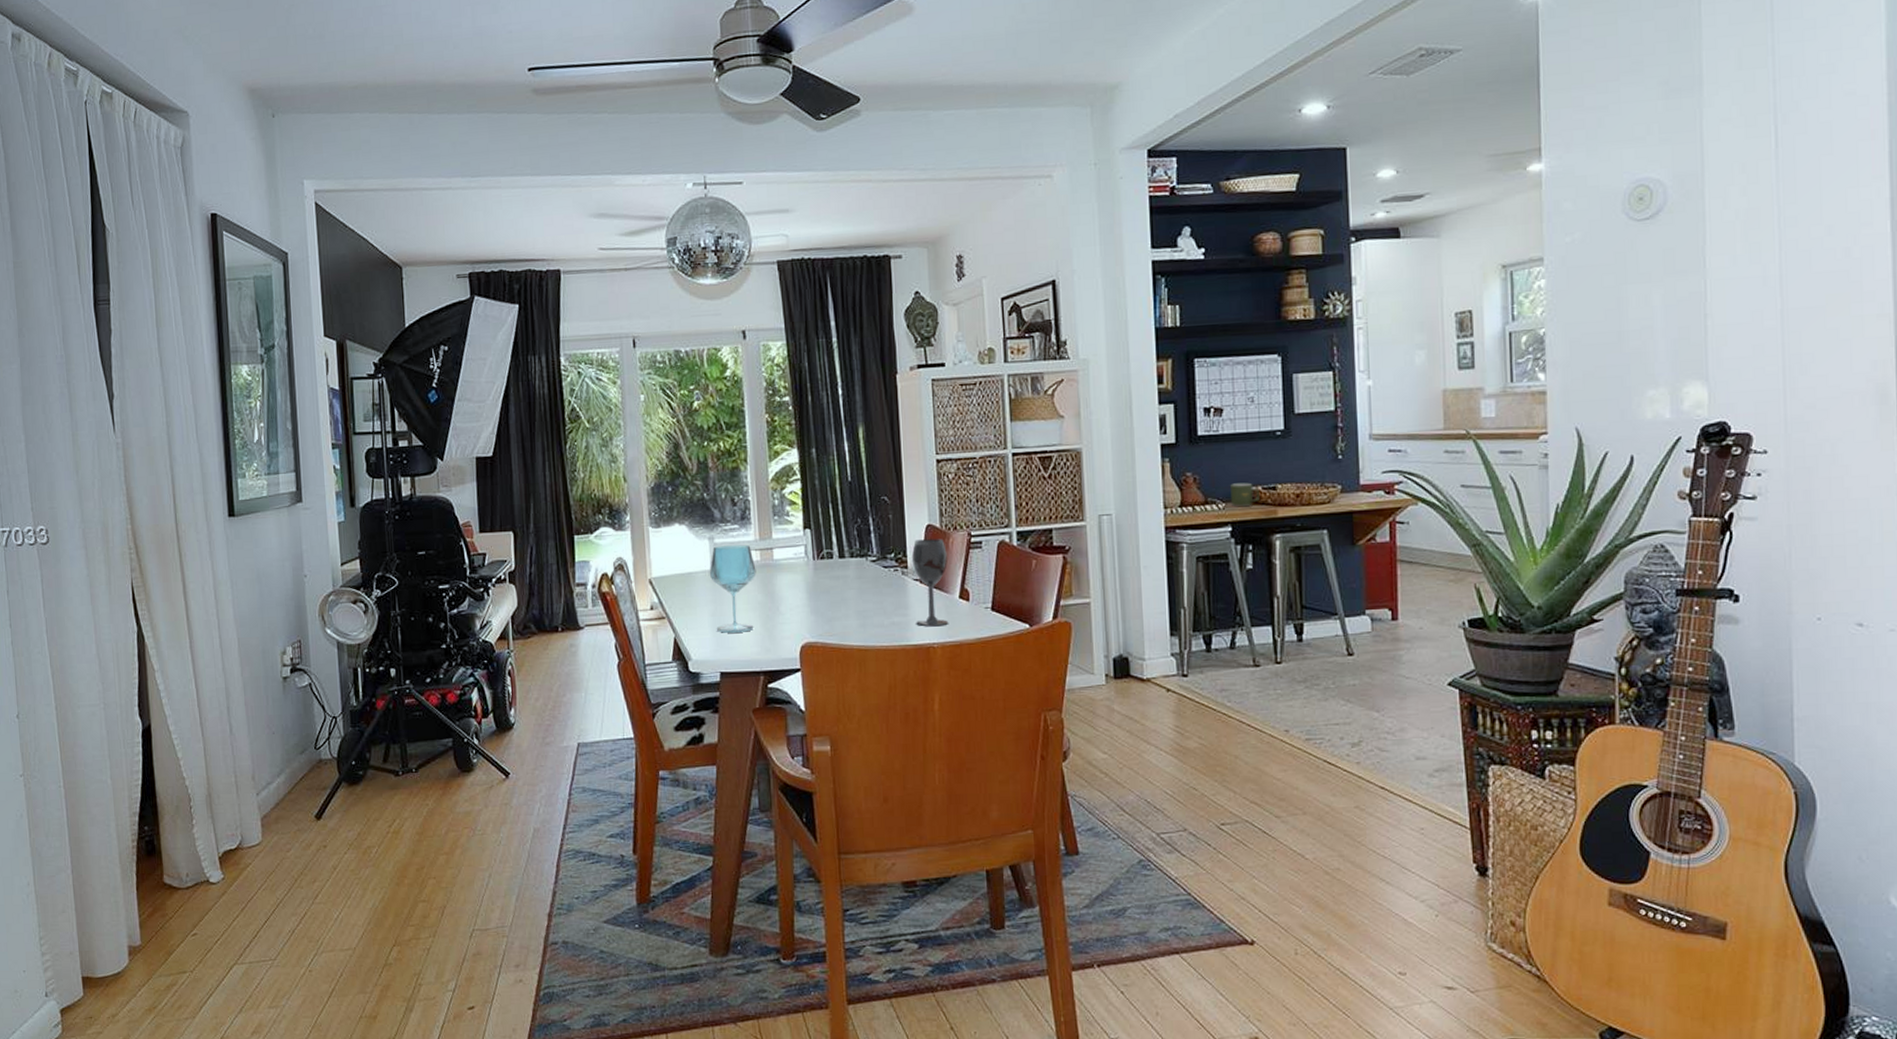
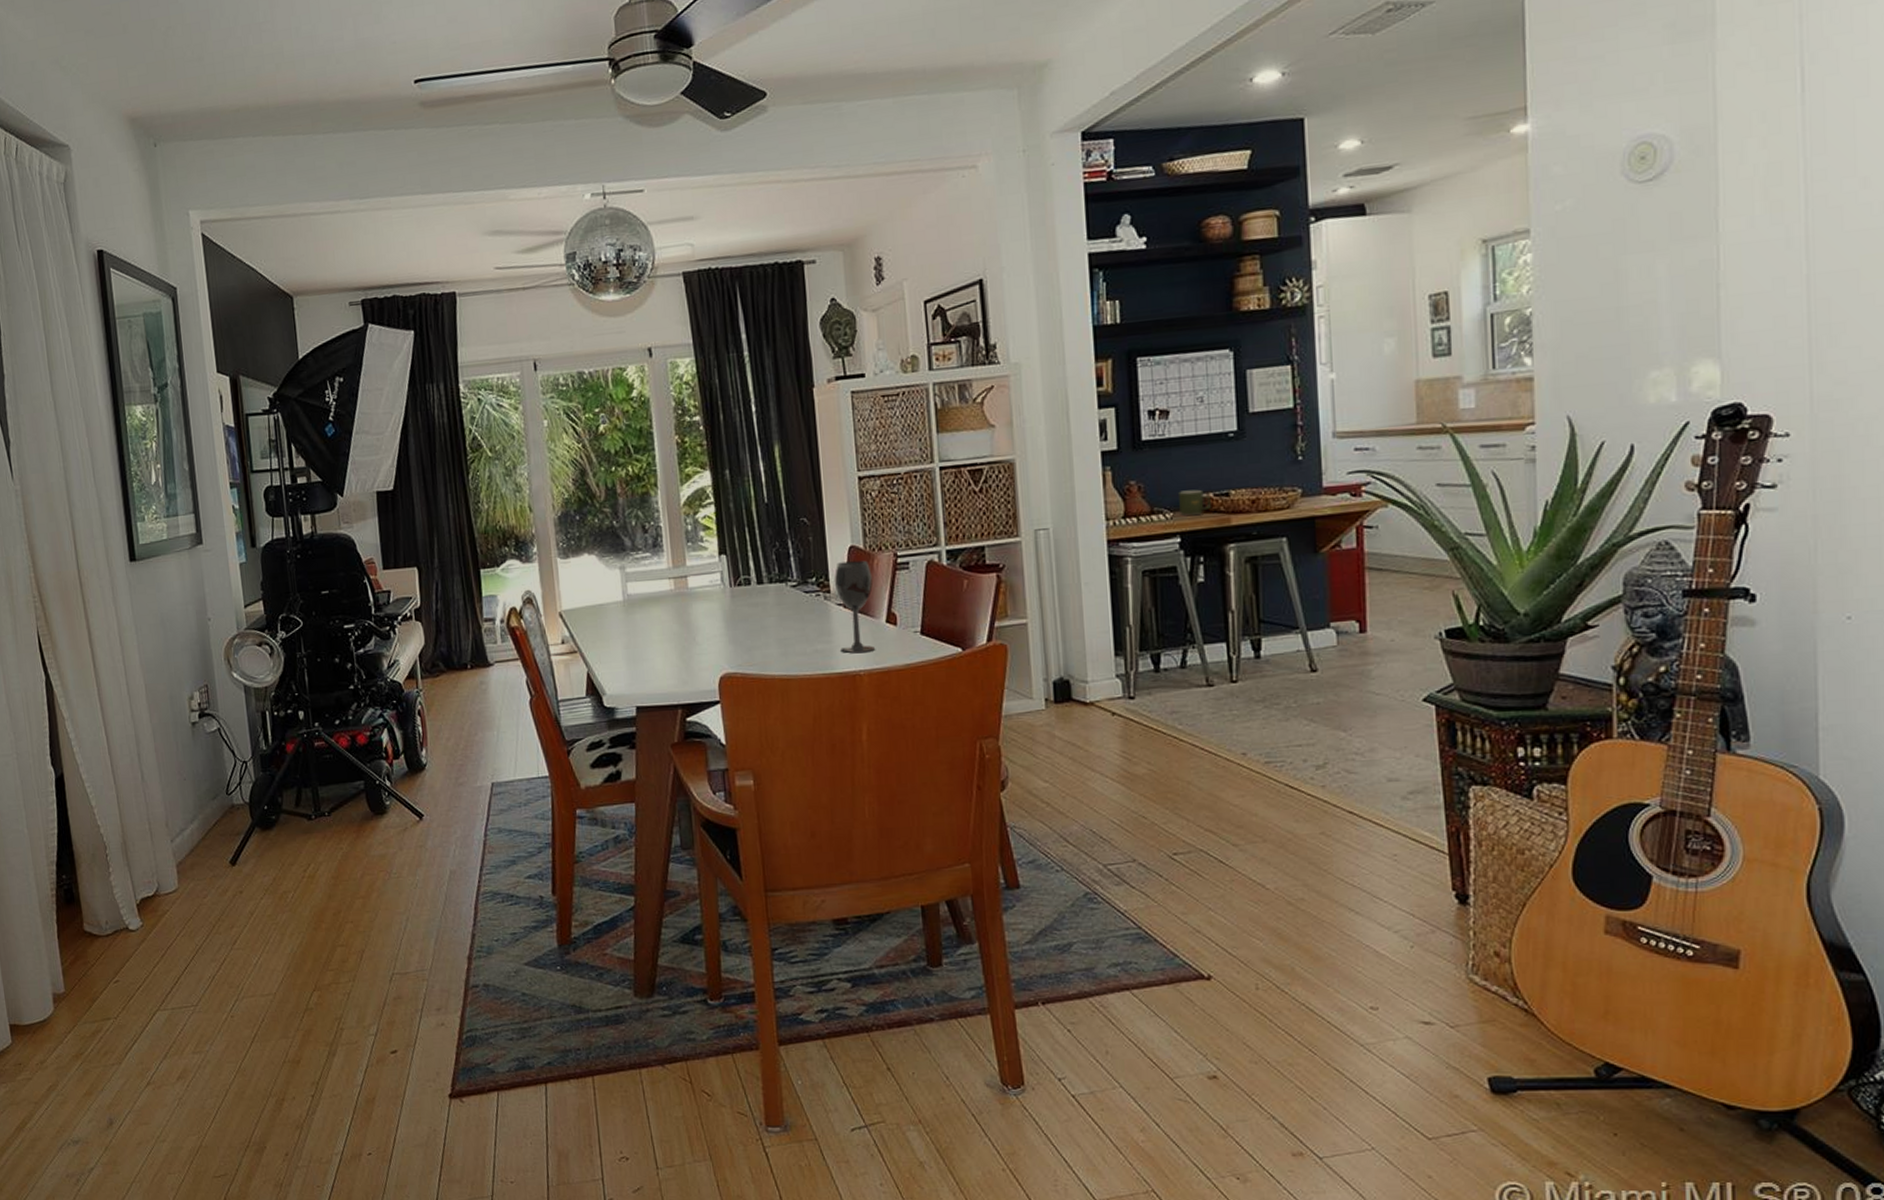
wine glass: present [709,544,757,633] -> none [621,573,671,666]

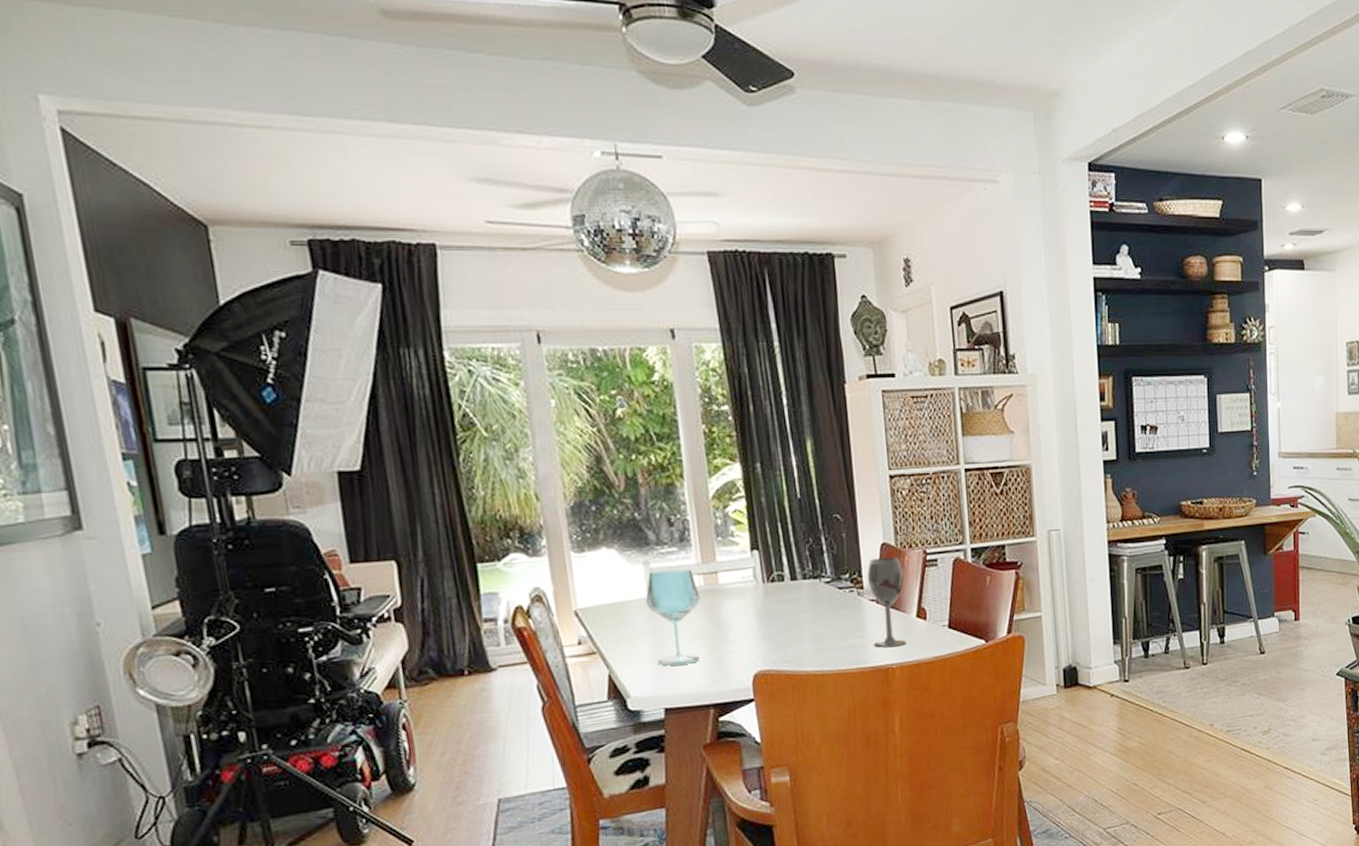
wine glass: none [621,573,671,666] -> present [645,569,701,666]
mug: present [1179,489,1212,516] -> none [1164,497,1190,521]

